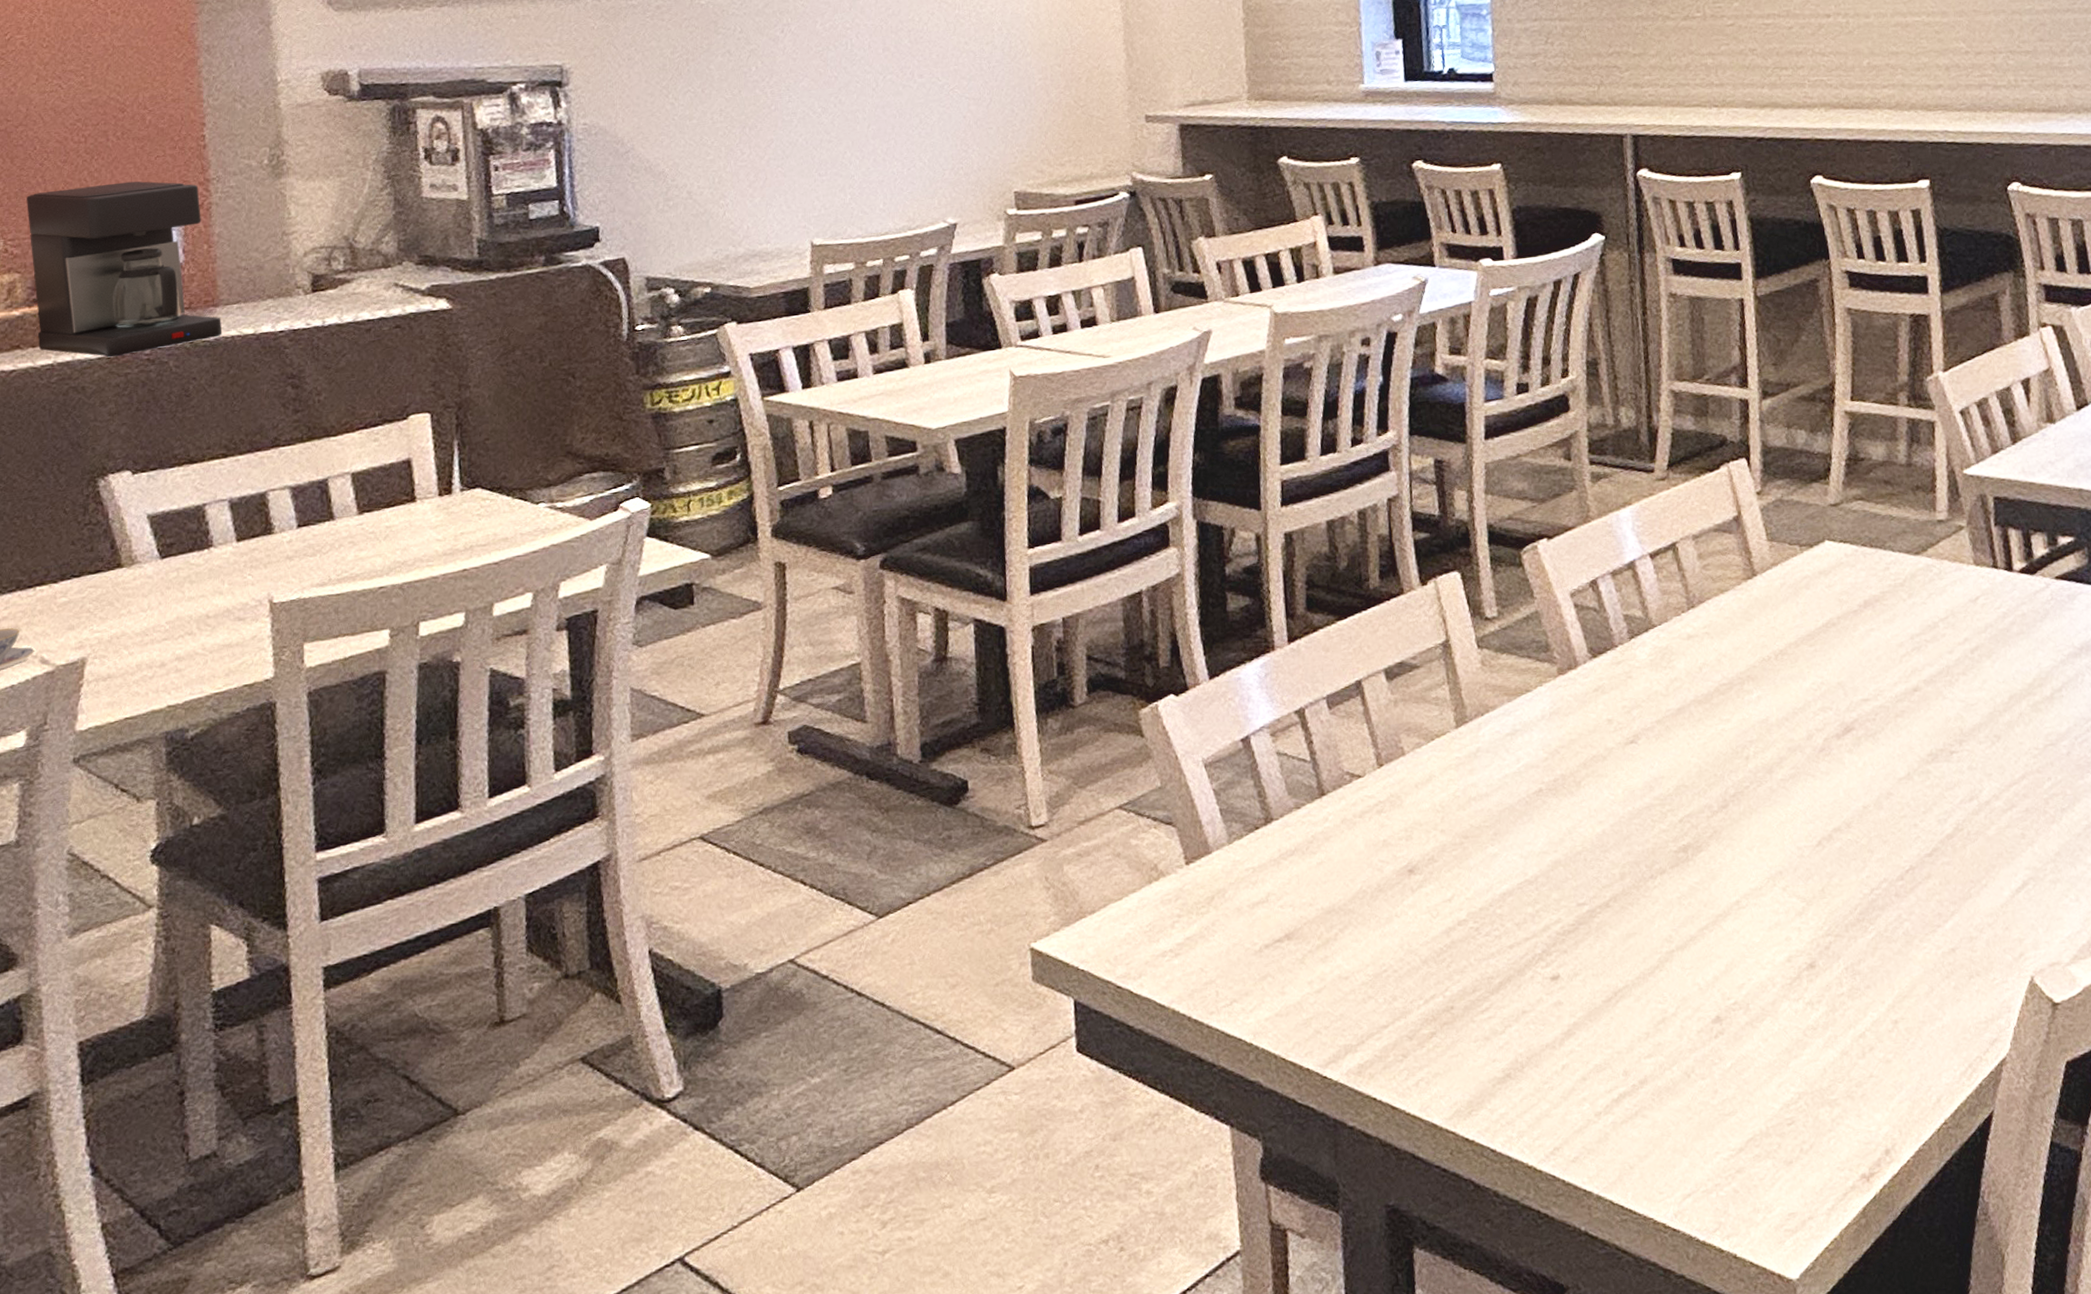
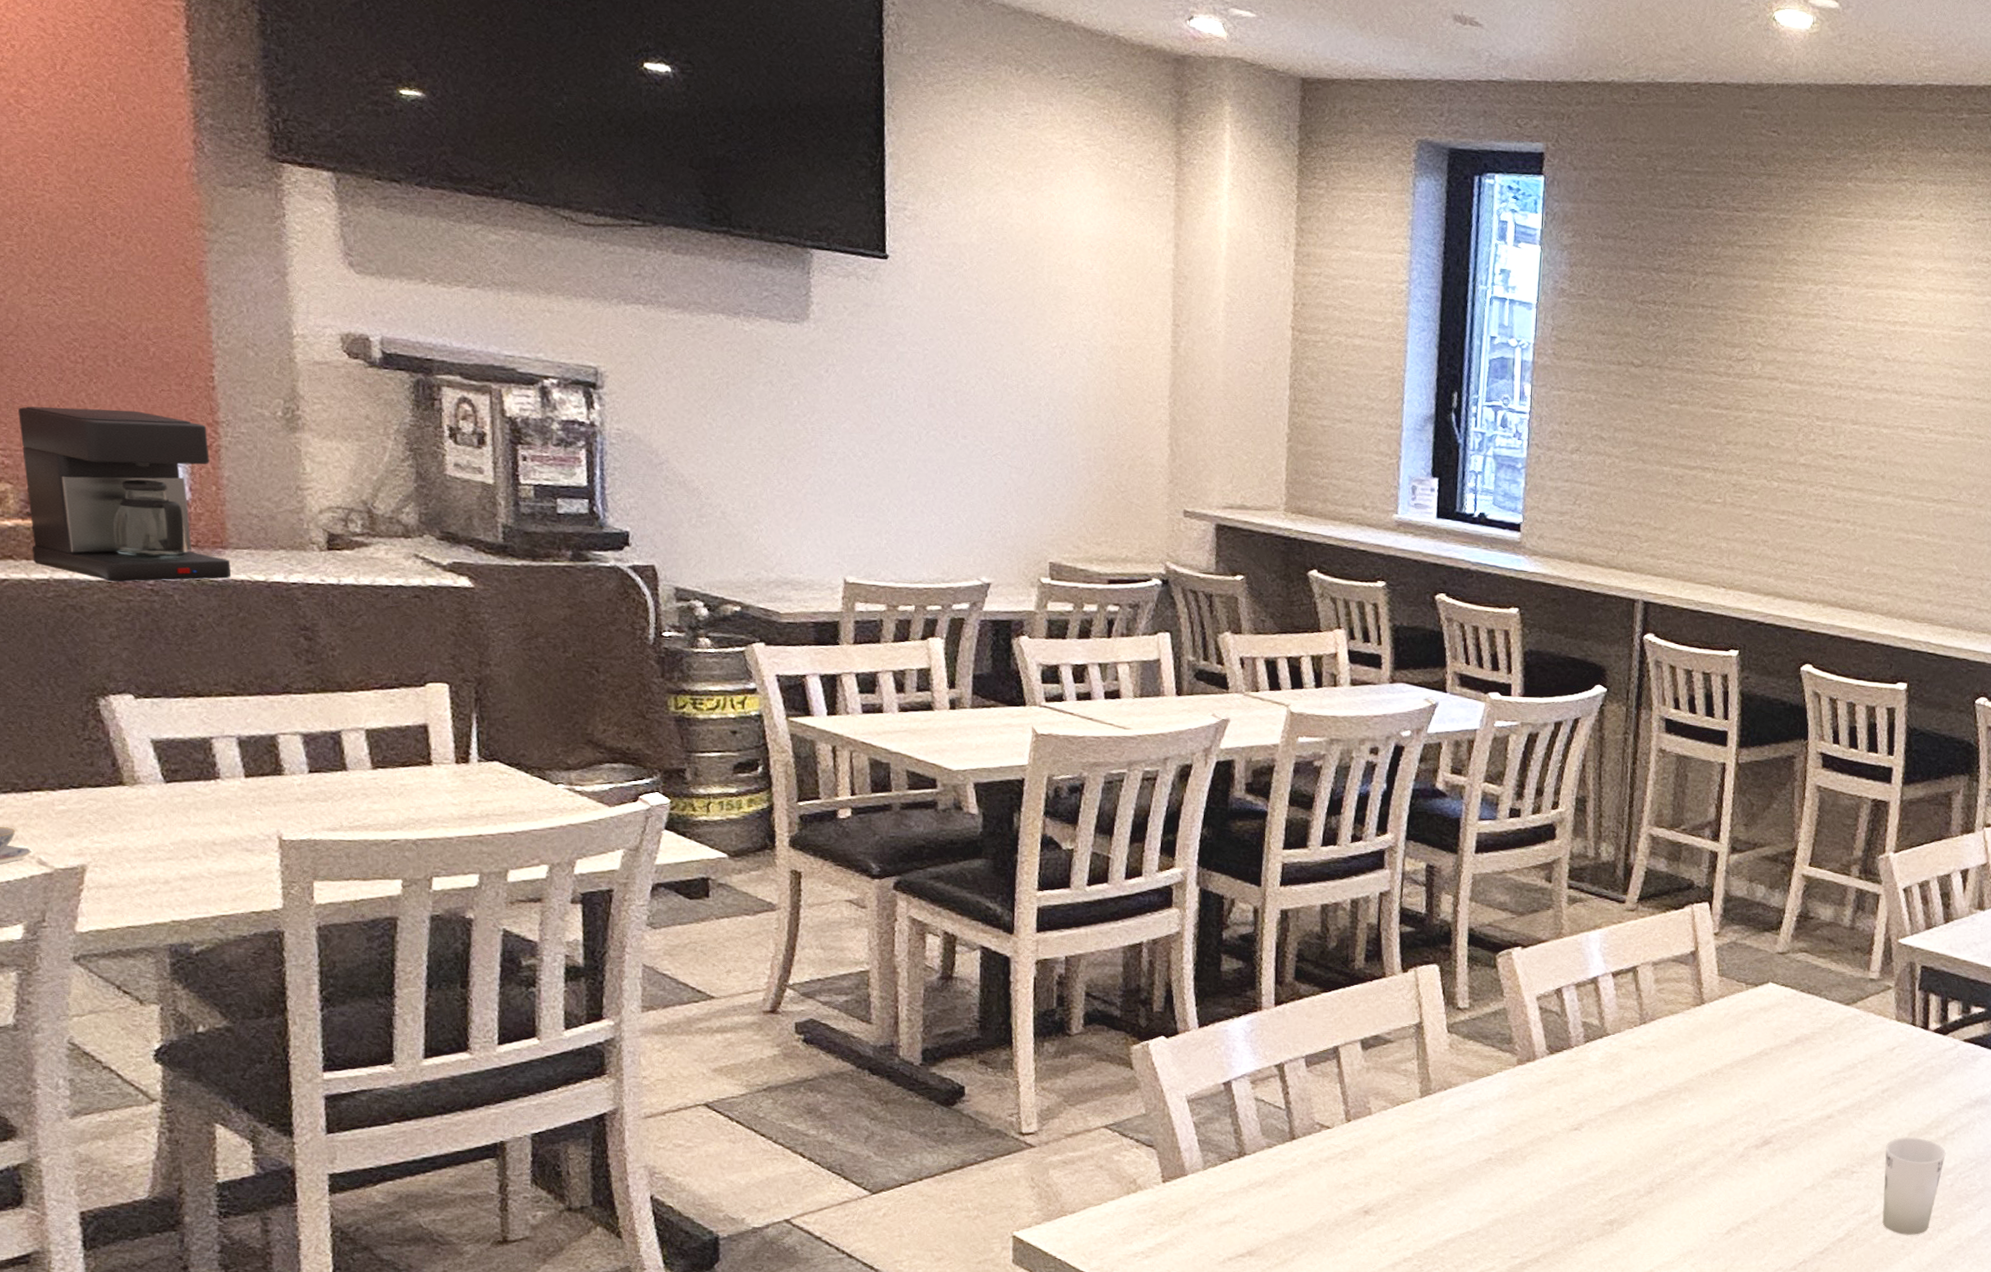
cup: none [1985,701,2056,821] -> present [1882,1137,1946,1235]

